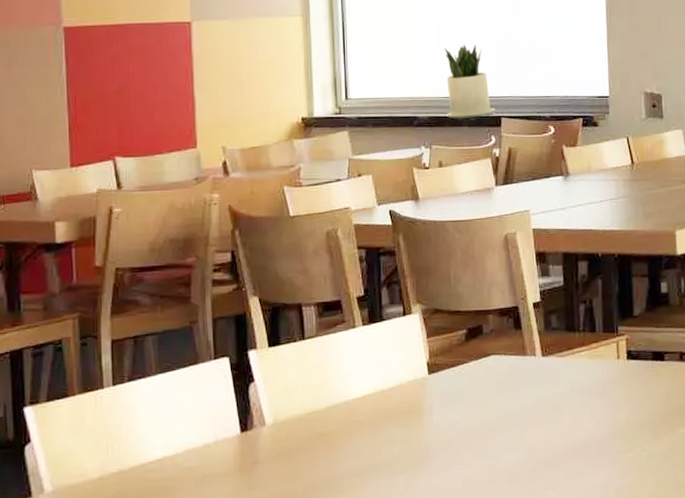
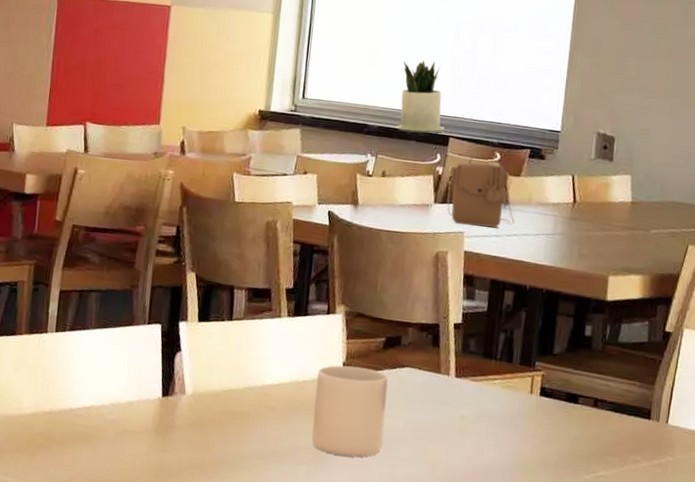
mug: none [402,363,479,457] -> present [311,365,388,457]
handbag: none [505,128,578,204] -> present [447,152,515,228]

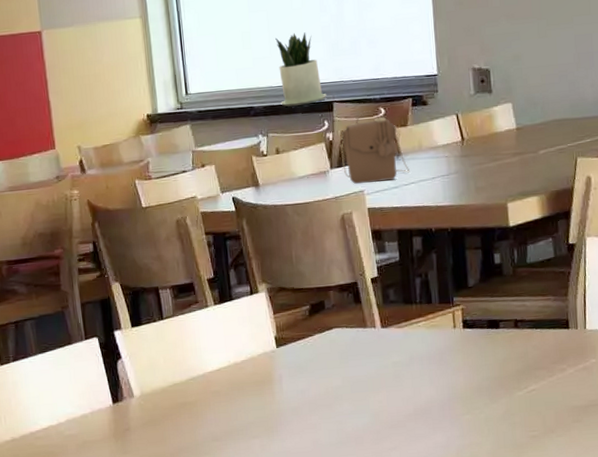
mug: present [311,365,388,457] -> none [252,337,326,423]

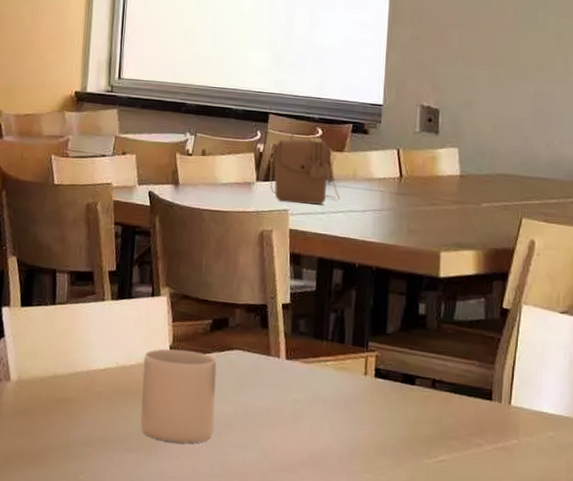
mug: none [252,337,326,423] -> present [140,349,217,443]
planter: present [275,32,327,107] -> none [214,36,264,112]

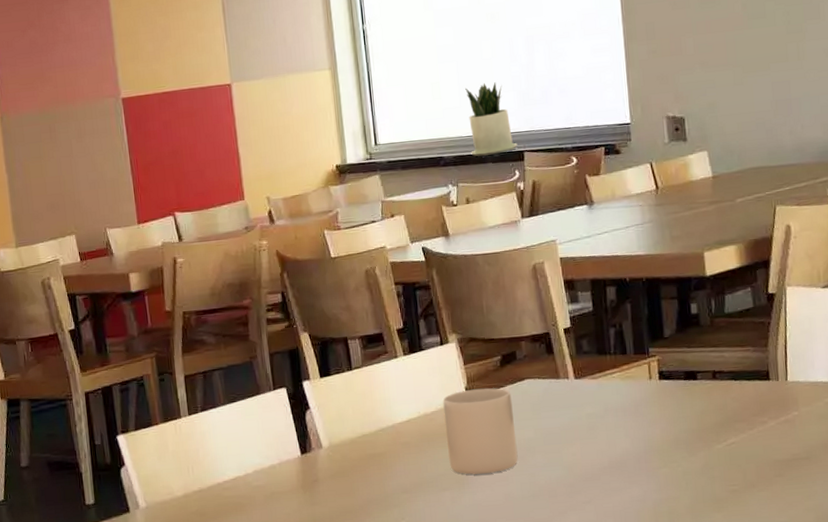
planter: none [214,36,264,112] -> present [465,82,518,157]
handbag: present [269,128,340,205] -> none [529,160,603,234]

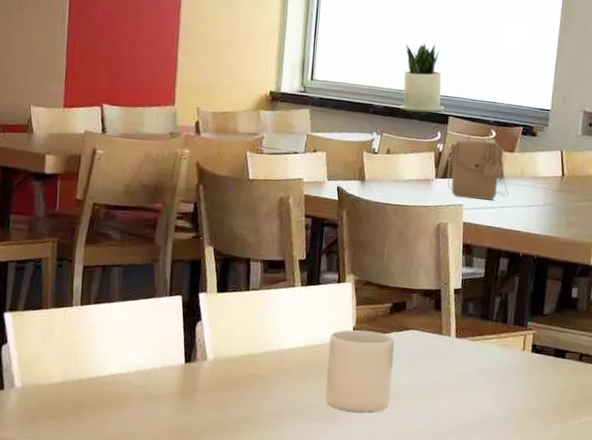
handbag: none [529,160,603,234] -> present [447,130,509,200]

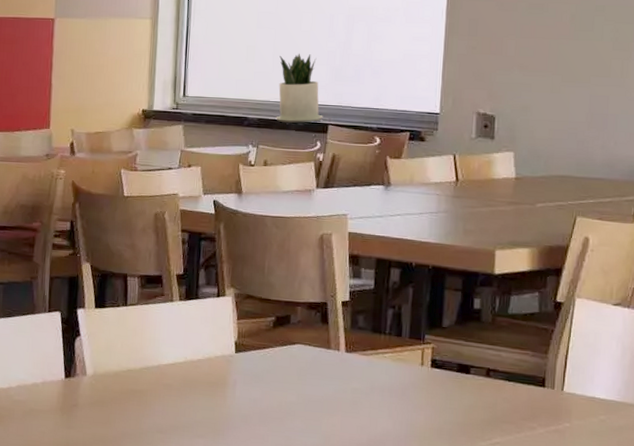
mug: present [325,329,395,412] -> none [208,344,280,430]
handbag: present [447,130,509,200] -> none [328,138,397,209]

